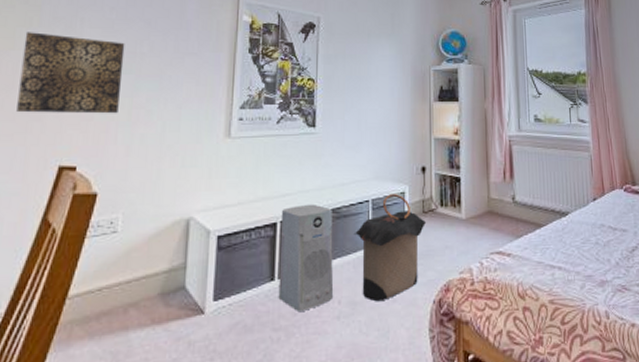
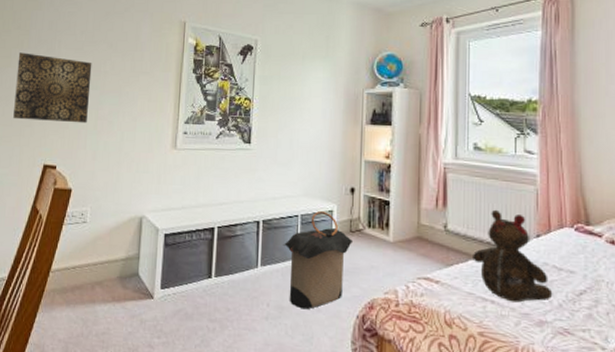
air purifier: present [278,204,334,311] -> none [214,213,264,308]
teddy bear: none [540,177,611,266] -> present [473,209,553,303]

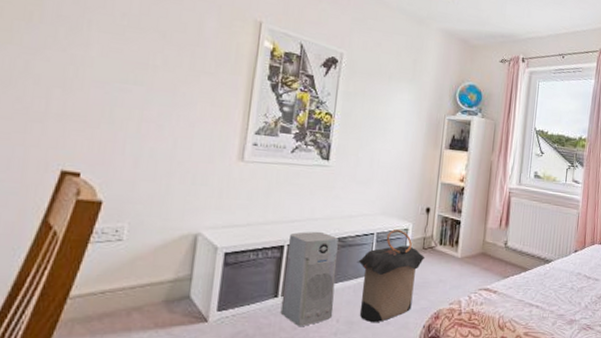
wall art: present [13,52,92,124] -> none [14,26,137,125]
air purifier: none [214,213,264,308] -> present [280,231,339,326]
teddy bear: present [473,209,553,303] -> none [525,229,582,306]

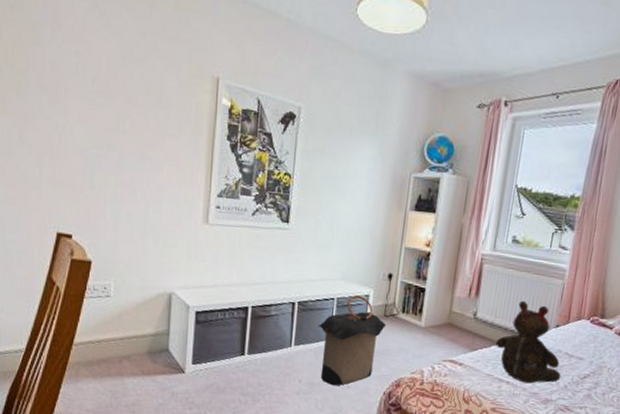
air purifier: present [280,231,339,326] -> none [247,294,299,384]
teddy bear: none [525,229,582,306] -> present [496,300,561,384]

